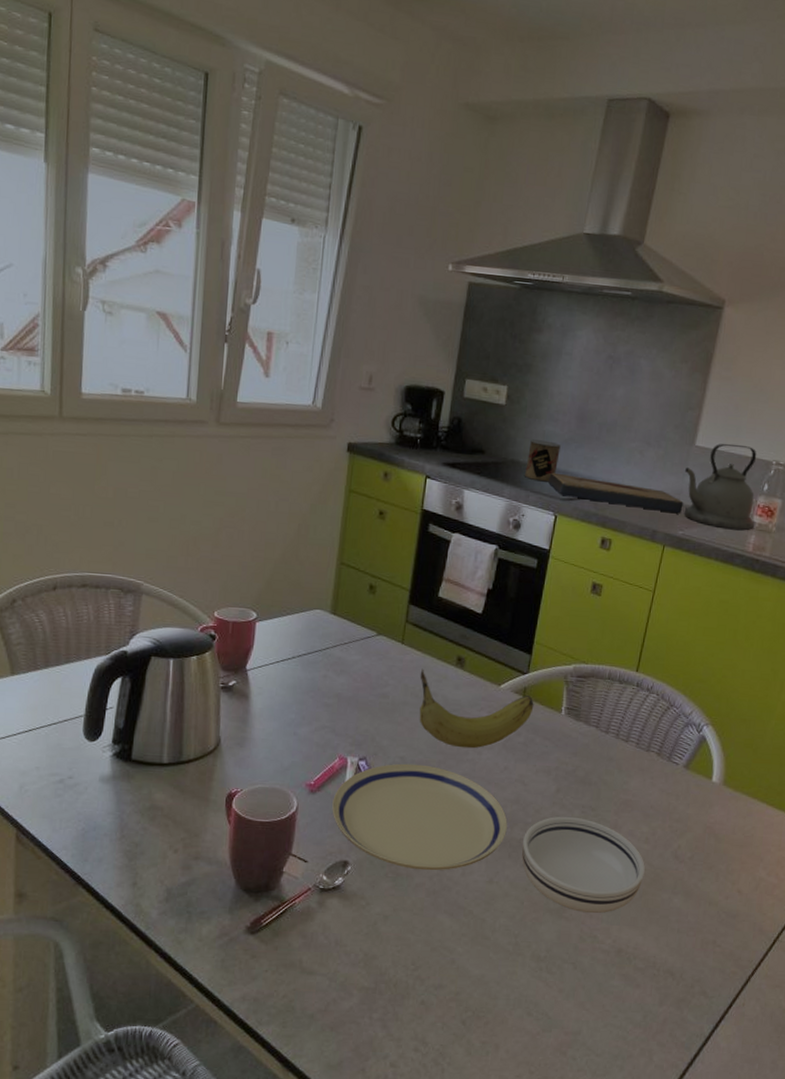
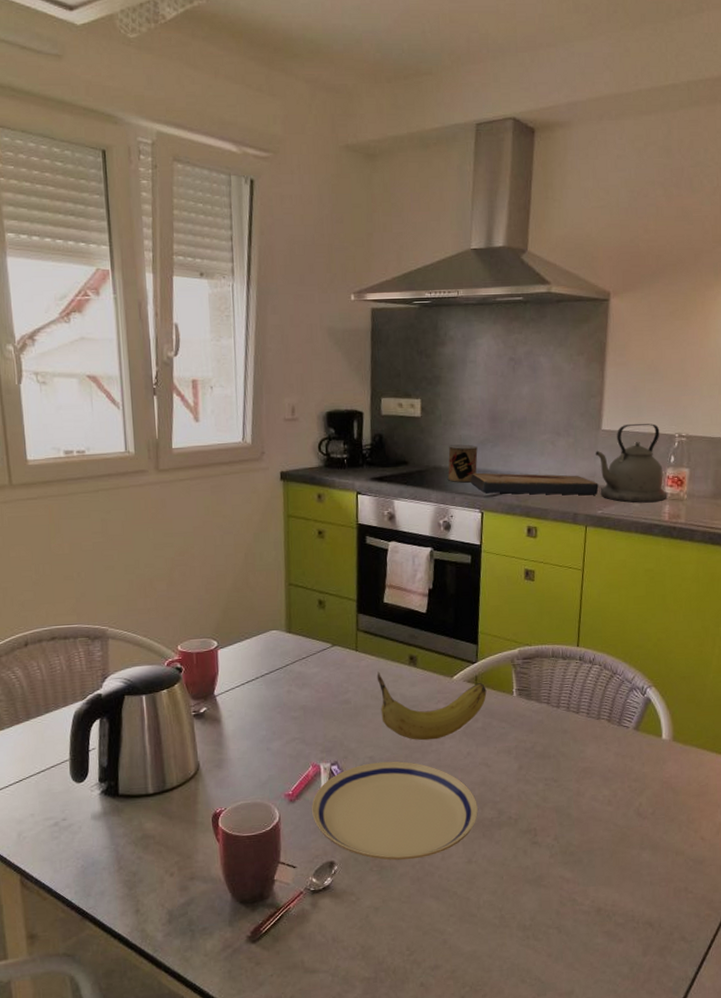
bowl: present [521,816,646,914] -> none [494,790,613,879]

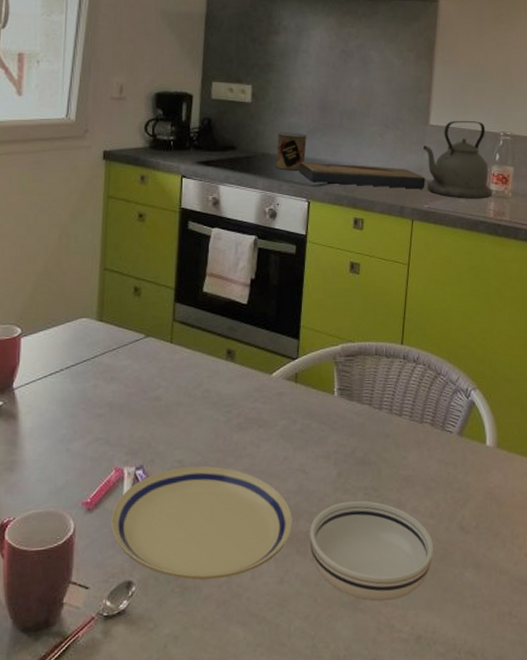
fruit: present [377,671,487,741] -> none [191,366,307,443]
bowl: none [494,790,613,879] -> present [310,500,434,602]

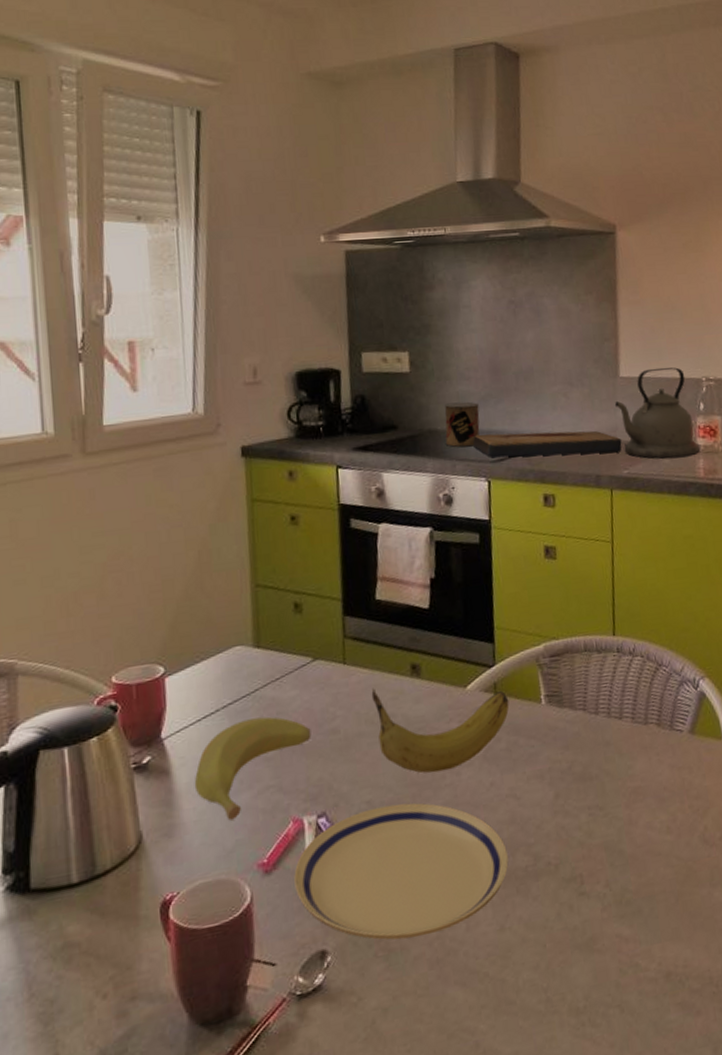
banana: none [36,380,138,463] -> present [194,716,312,821]
fruit: none [191,366,307,443] -> present [371,688,510,774]
bowl: present [310,500,434,602] -> none [529,821,676,939]

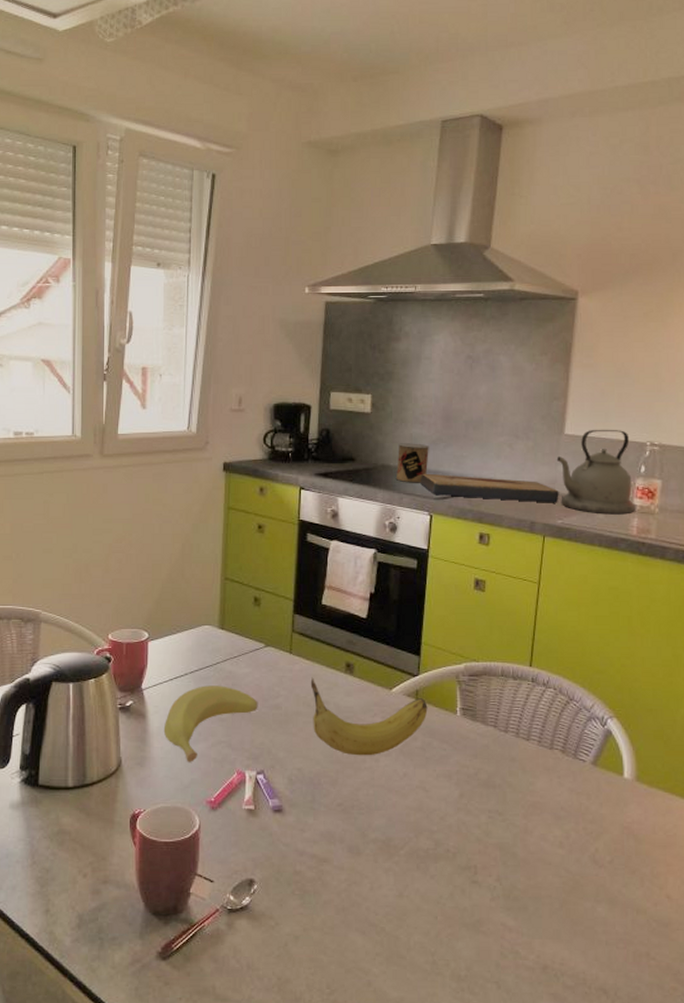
plate: present [294,802,509,940] -> none [234,775,412,886]

